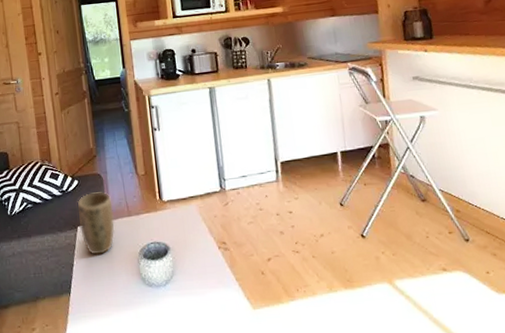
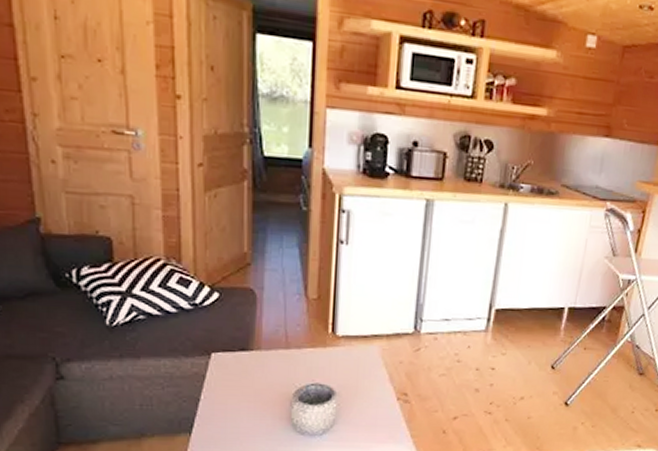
plant pot: present [77,191,115,255] -> none [214,312,266,391]

